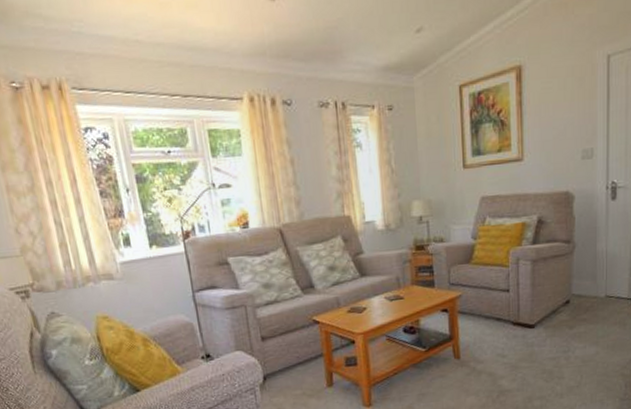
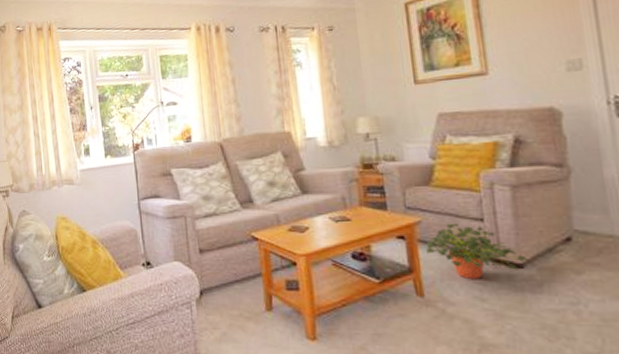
potted plant: none [463,294,538,341] -> present [425,223,528,279]

